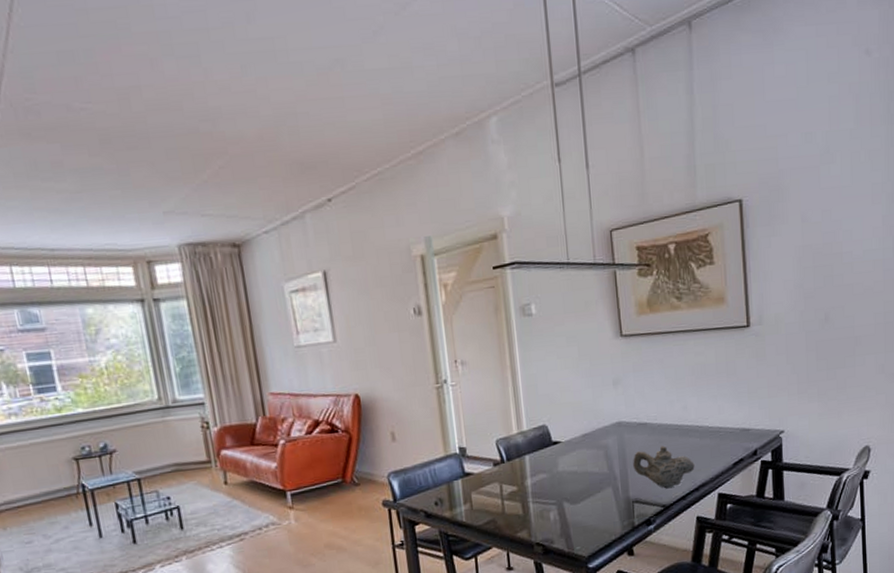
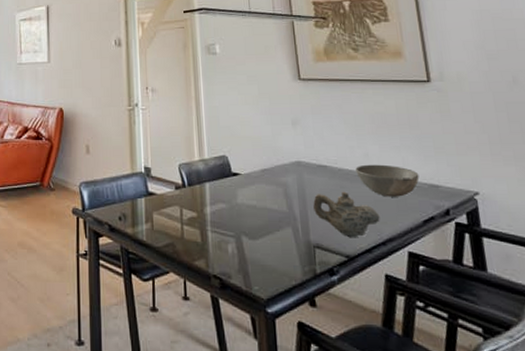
bowl: none [674,414,733,446] -> present [355,164,420,197]

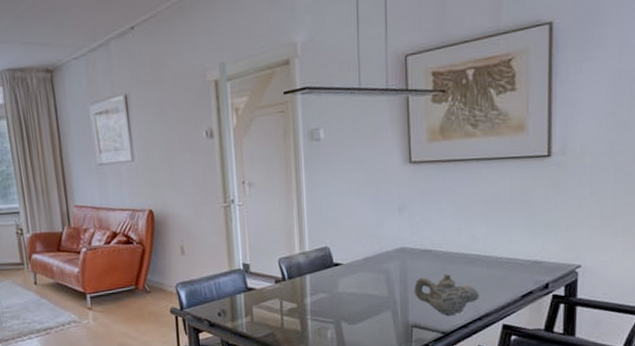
bowl: present [355,164,420,197] -> none [460,245,524,276]

